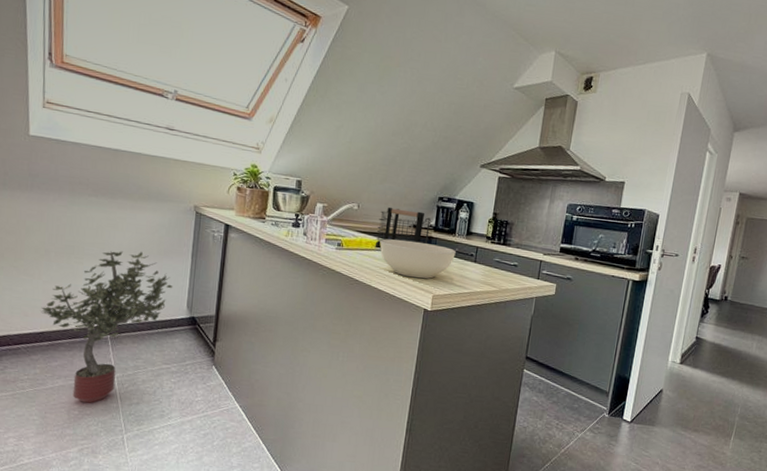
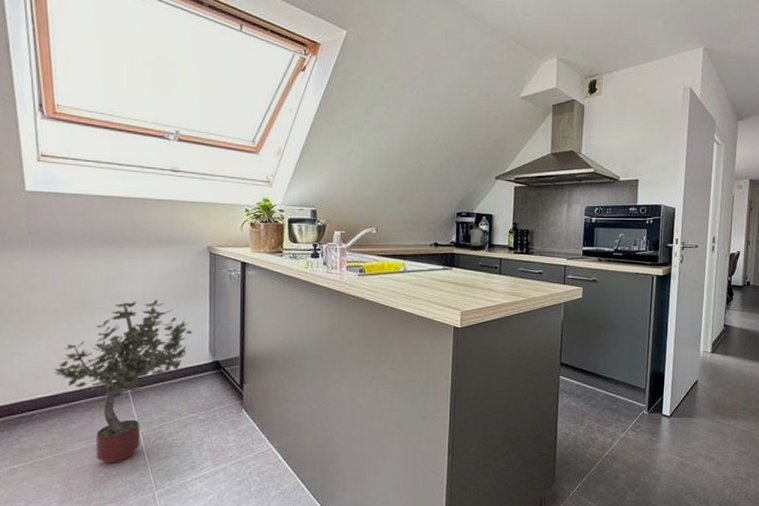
dish rack: present [375,207,431,248] -> none [397,228,451,270]
bowl: present [379,238,457,279] -> none [402,259,481,296]
kettle: none [447,213,470,237] -> present [469,227,491,250]

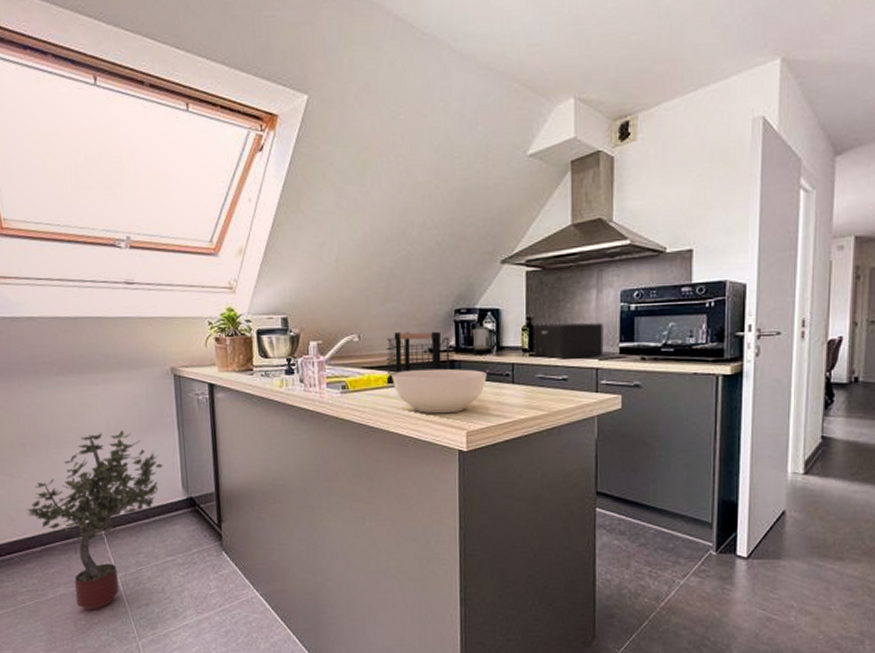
dish rack: none [397,228,451,270] -> present [386,331,451,383]
bowl: none [402,259,481,296] -> present [392,368,488,414]
toaster: none [517,229,571,257] -> present [532,323,604,359]

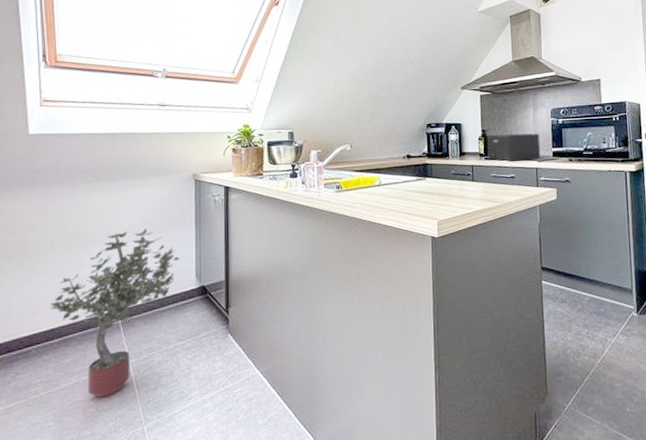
dish rack: present [386,331,451,383] -> none [372,141,424,183]
bowl: present [392,368,488,414] -> none [377,170,454,207]
kettle: present [472,326,499,355] -> none [440,137,461,159]

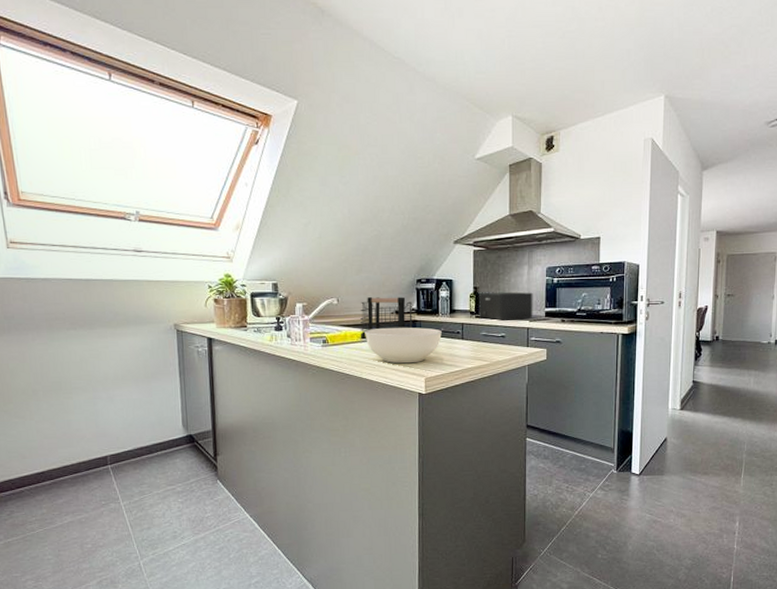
potted tree: present [50,229,180,398] -> none [38,378,166,535]
dish rack: none [372,141,424,183] -> present [360,297,413,339]
bowl: none [377,170,454,207] -> present [364,327,443,364]

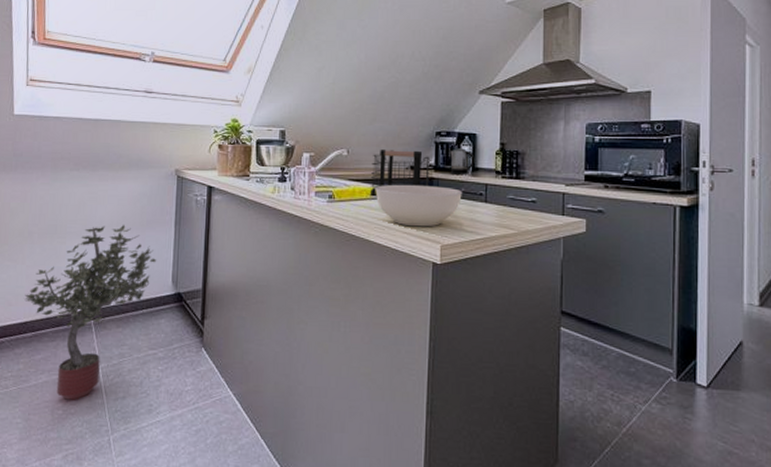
potted tree: none [38,378,166,535] -> present [24,225,157,400]
kettle: none [430,293,452,316] -> present [450,148,475,175]
toaster: present [478,292,533,321] -> none [505,150,570,183]

